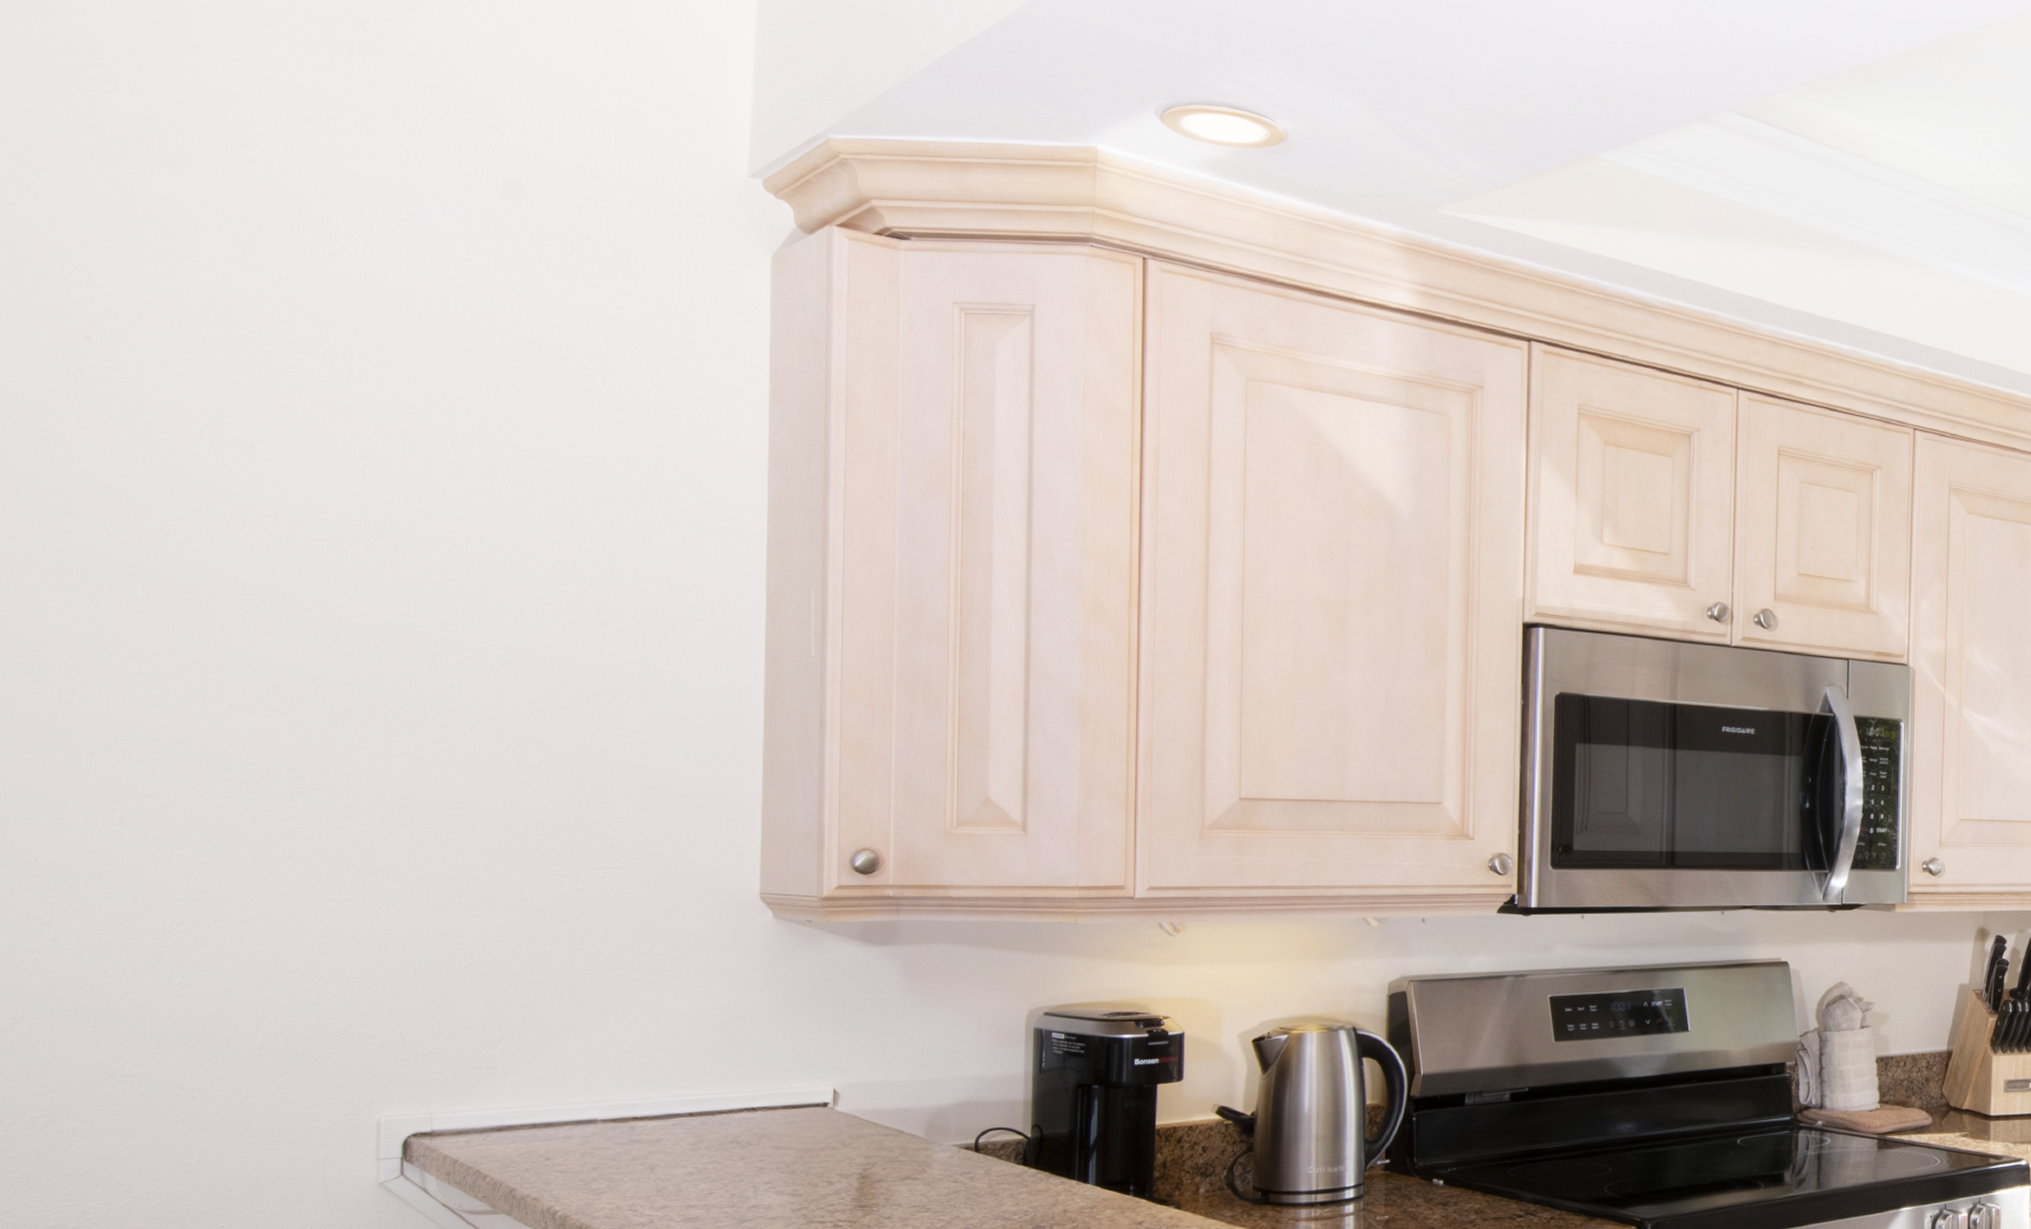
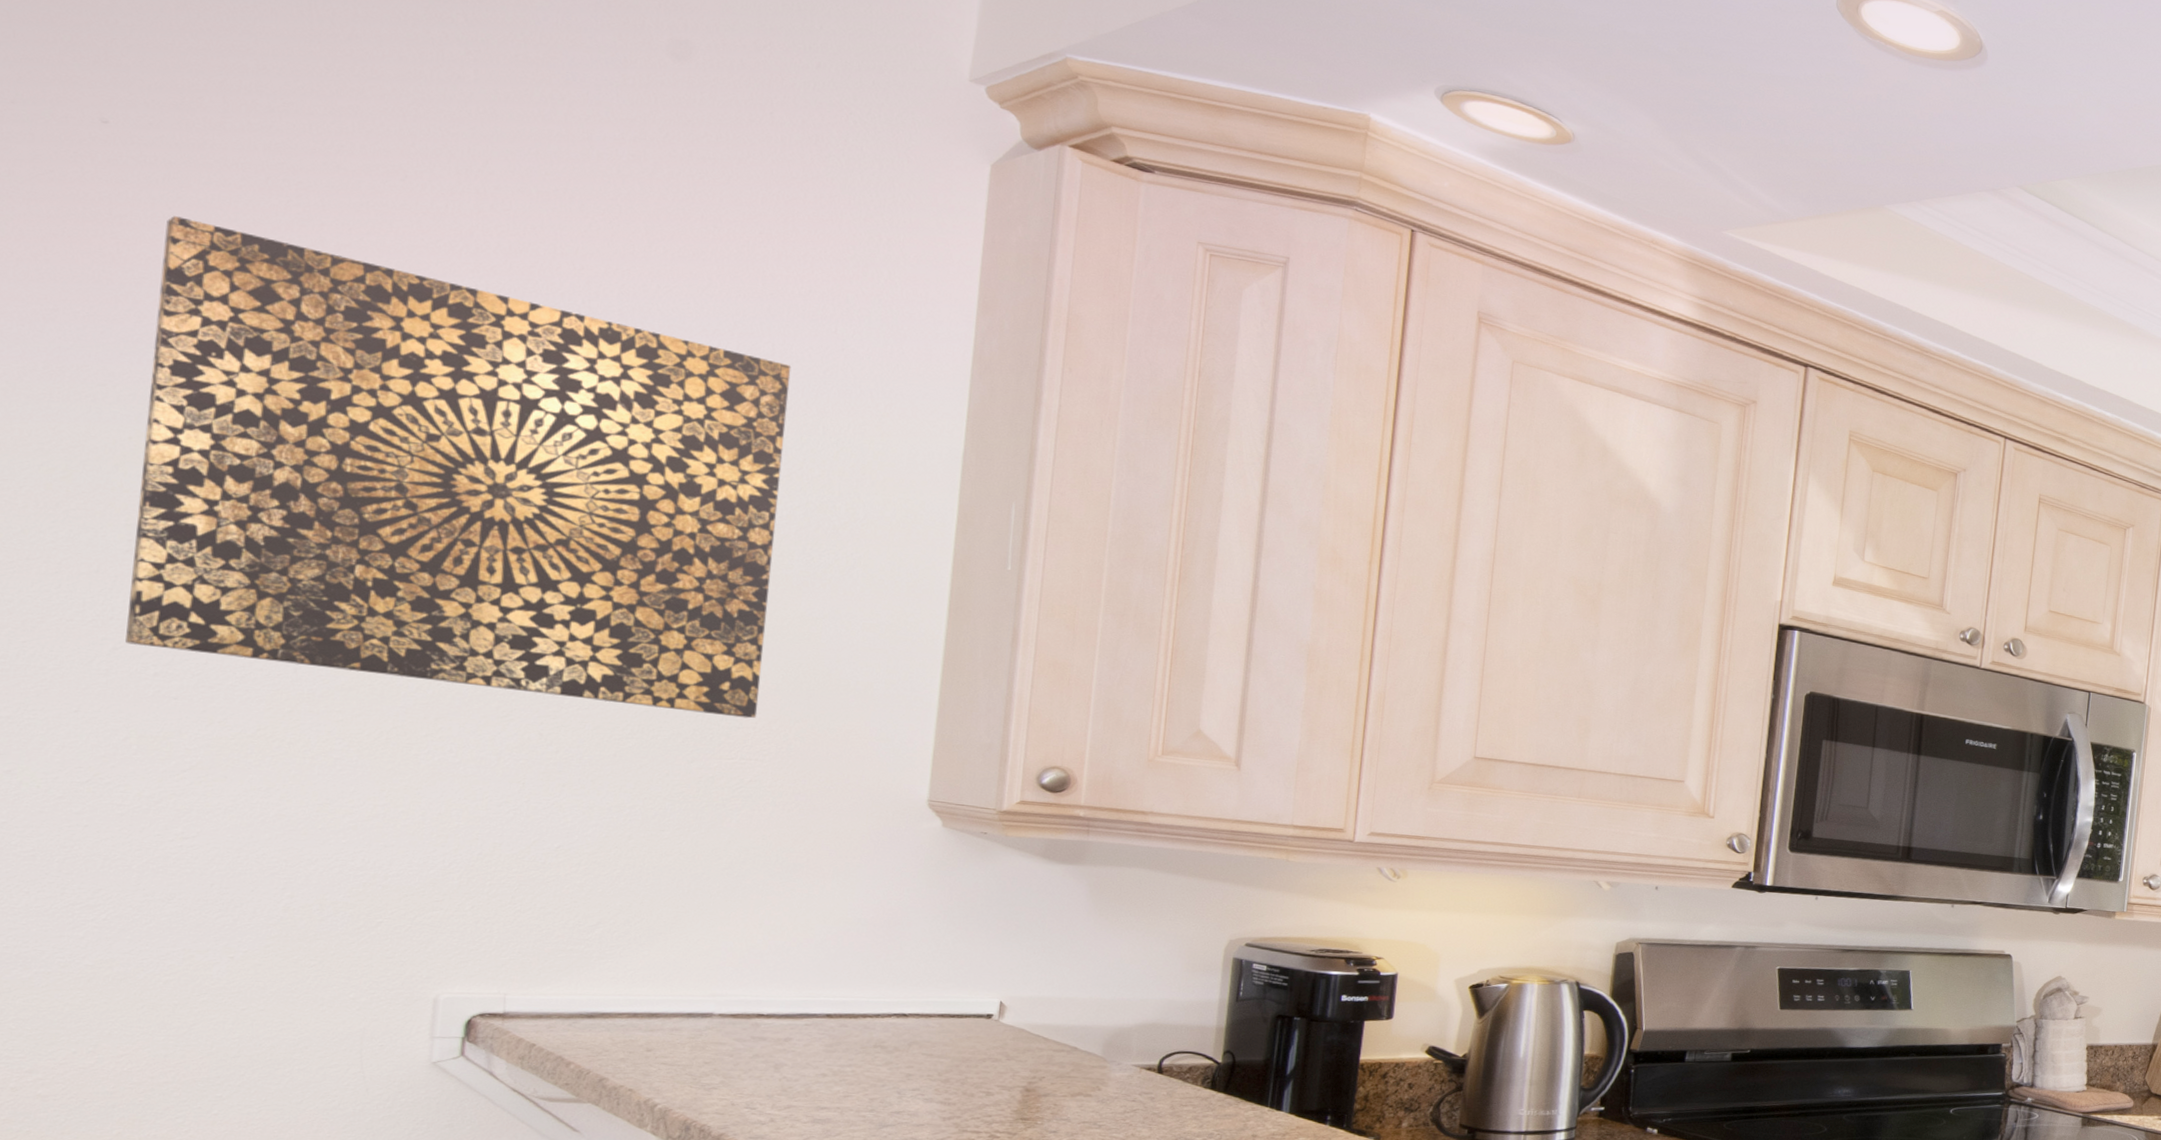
wall art: none [130,415,620,828] -> present [125,216,792,719]

